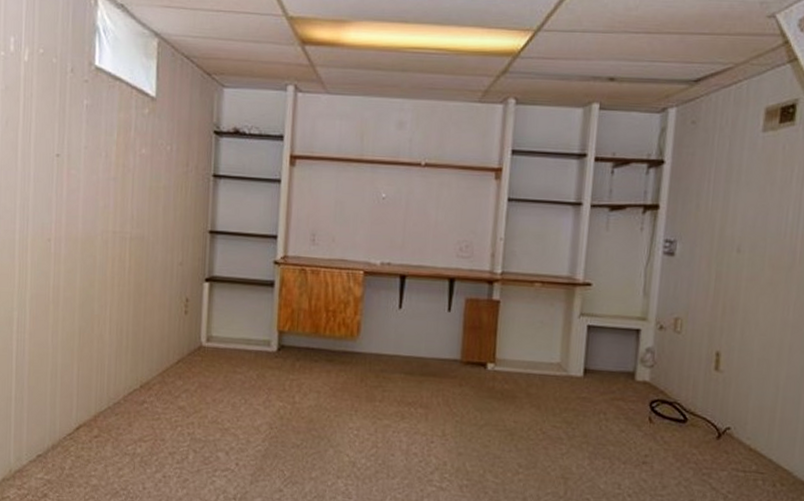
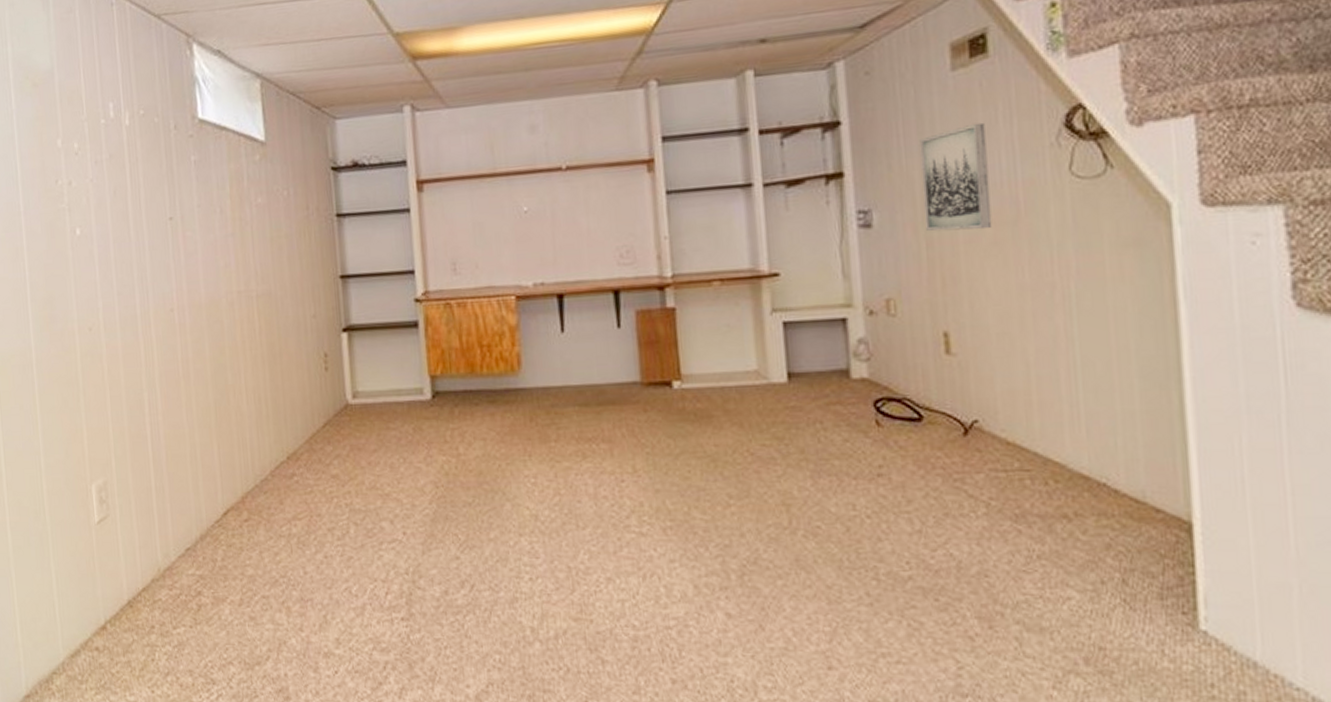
wall art: none [718,180,781,270] -> present [919,122,992,231]

